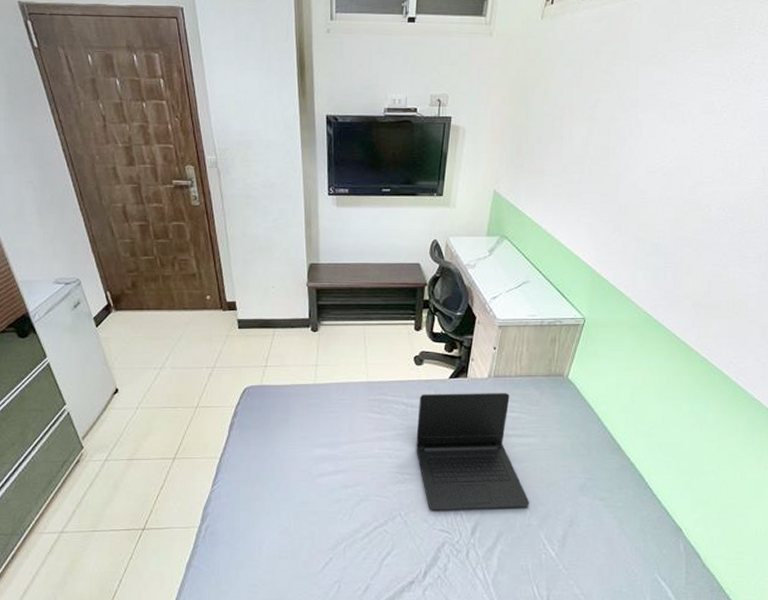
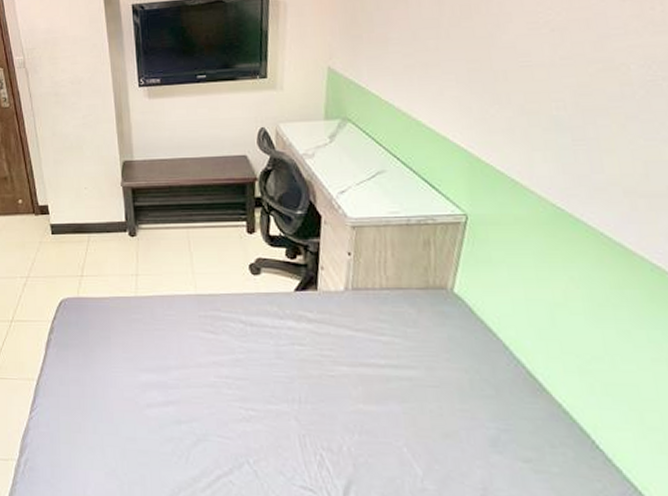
laptop: present [416,392,530,511] -> none [259,309,421,465]

